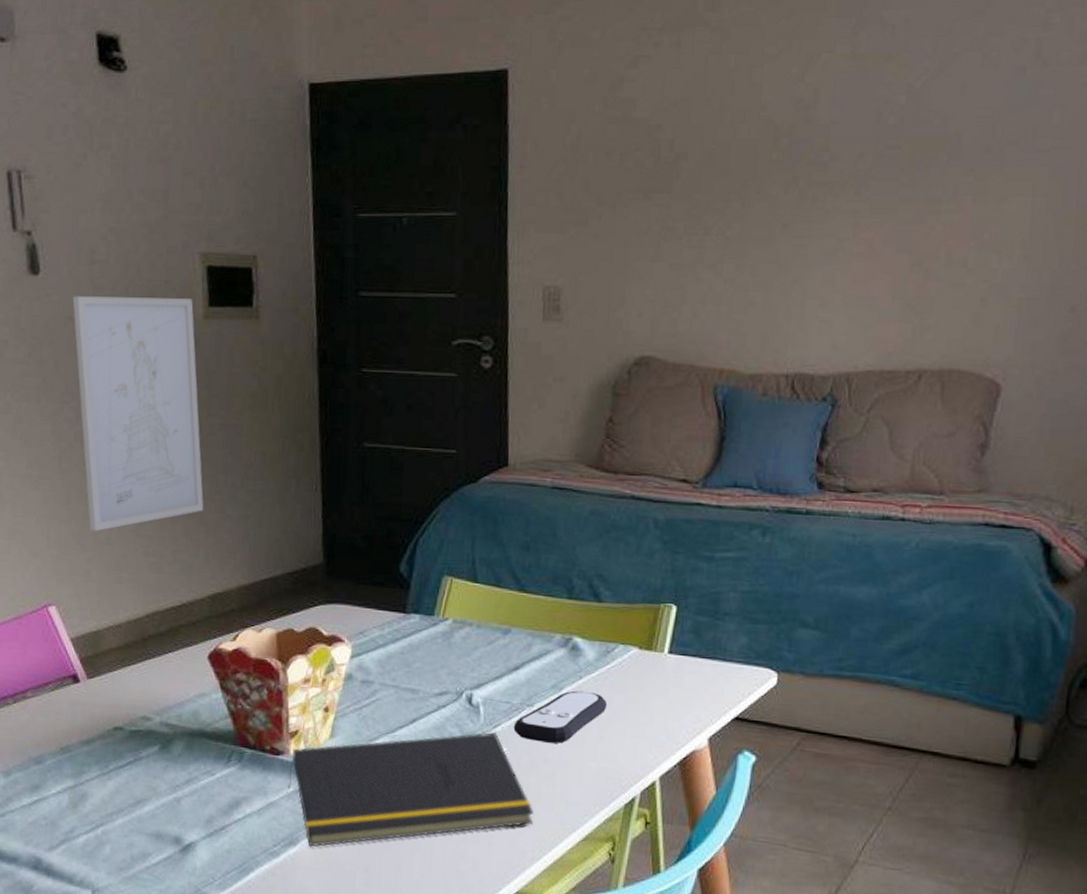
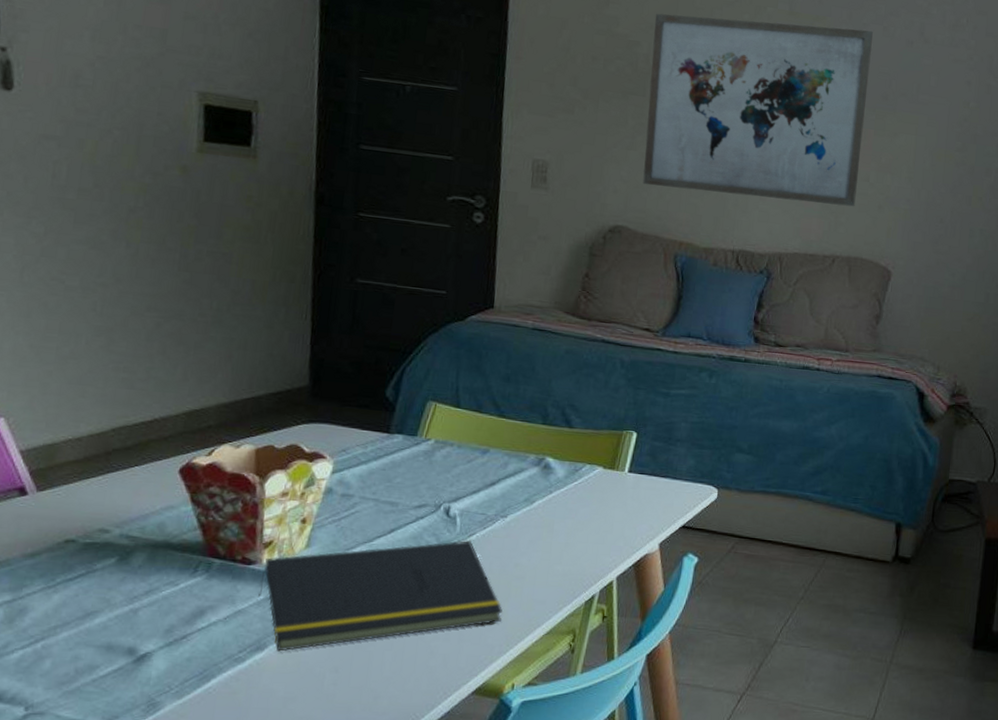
wall art: present [72,296,204,532] -> none [49,115,187,346]
remote control: present [513,690,608,744] -> none [487,503,574,550]
wall art: none [672,61,967,303] -> present [643,13,873,207]

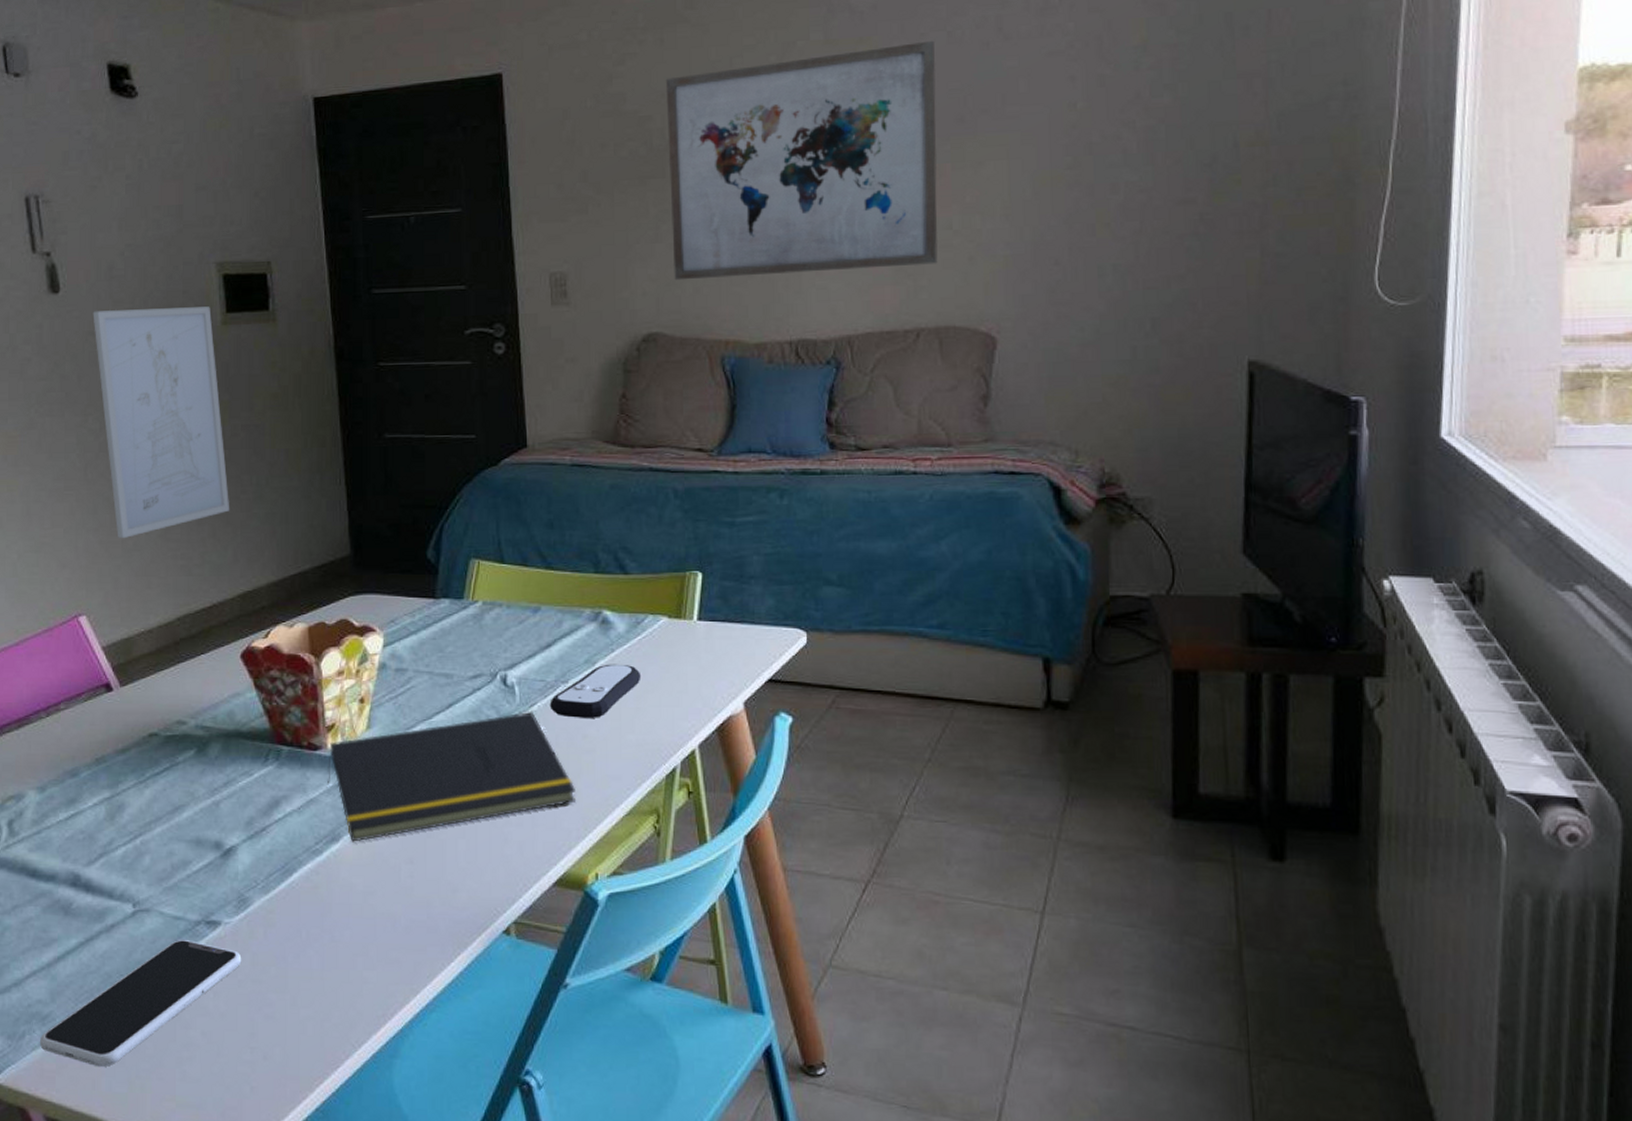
wall art: none [49,115,187,346] -> present [93,306,230,539]
remote control: none [487,503,574,550] -> present [550,664,642,718]

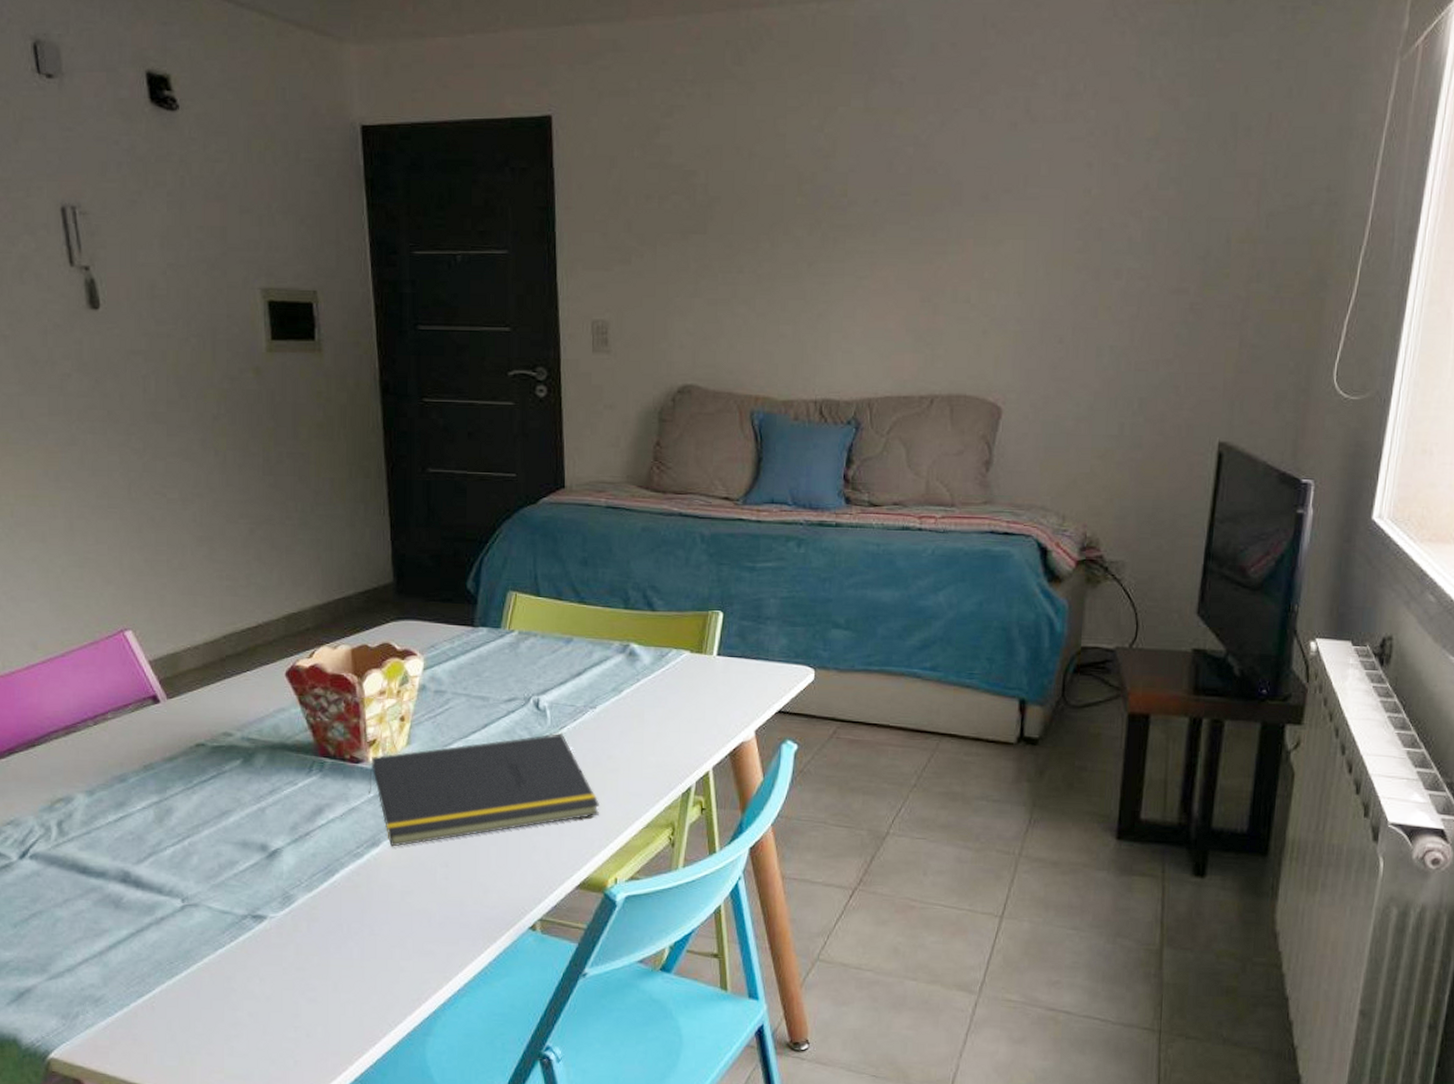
smartphone: present [40,940,242,1068] -> none [94,932,286,1044]
wall art: present [93,306,230,539] -> none [134,330,276,558]
remote control: present [550,664,642,718] -> none [578,692,664,741]
wall art: present [665,40,938,281] -> none [710,117,966,336]

